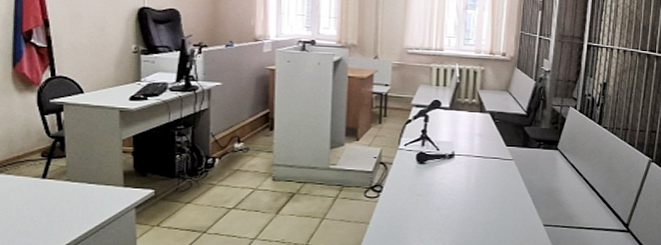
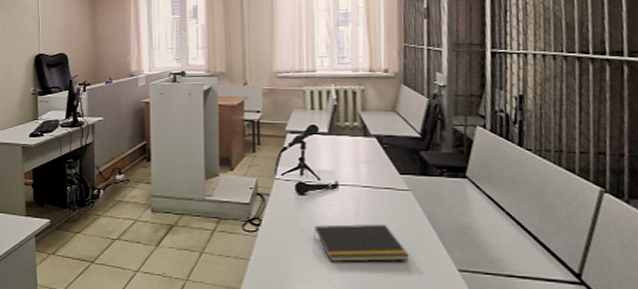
notepad: none [429,188,508,222] -> present [313,224,410,262]

